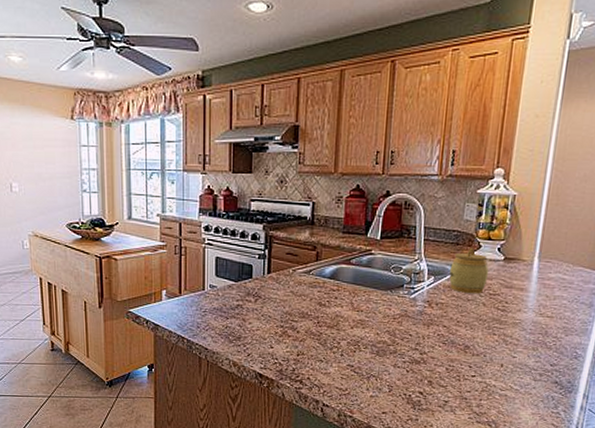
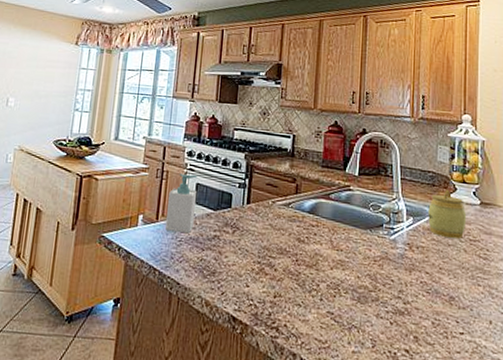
soap bottle: none [189,248,218,304] -> present [165,173,198,233]

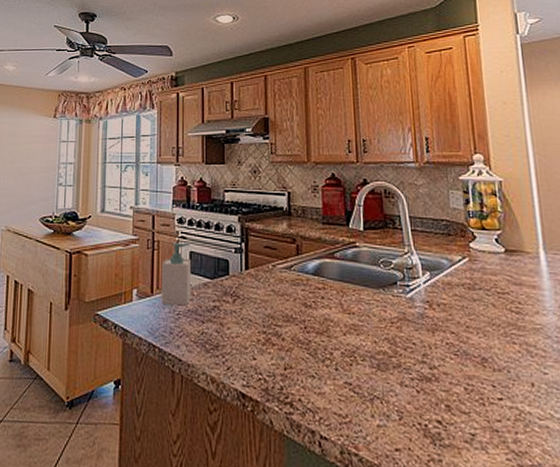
jar: present [428,189,467,240] -> none [446,238,492,293]

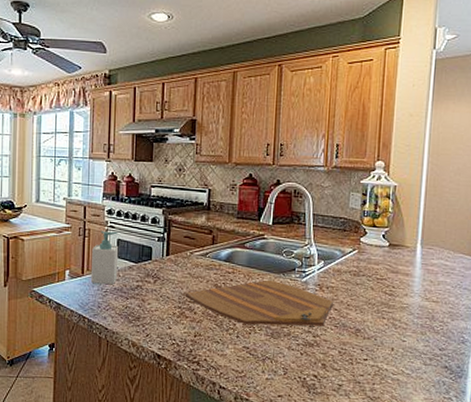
cutting board: none [271,296,450,355] -> present [186,280,334,326]

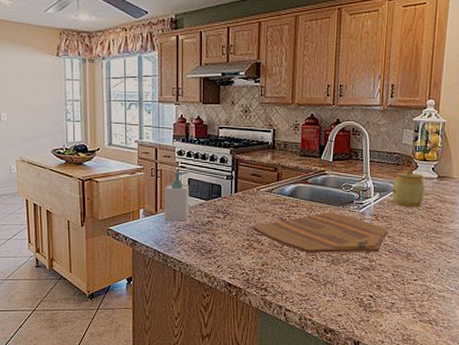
jar: none [338,233,376,279] -> present [392,167,426,208]

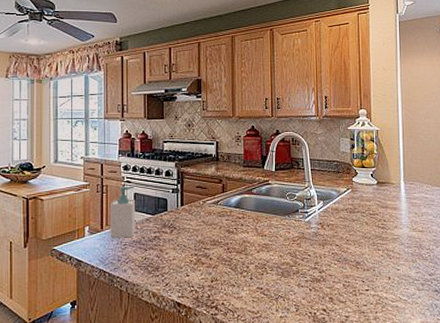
cutting board: present [254,212,388,254] -> none [201,222,335,267]
jar: present [392,167,426,208] -> none [335,174,367,215]

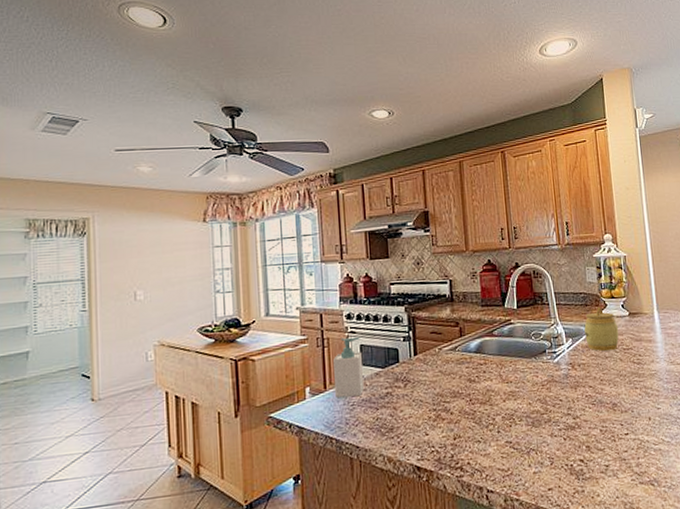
jar: none [335,174,367,215] -> present [584,306,619,352]

